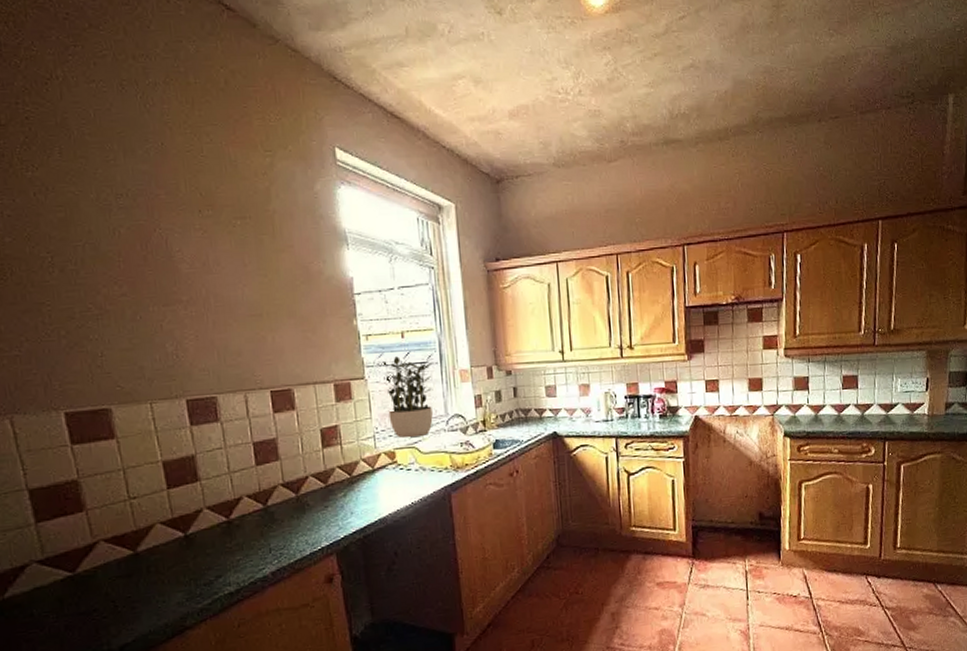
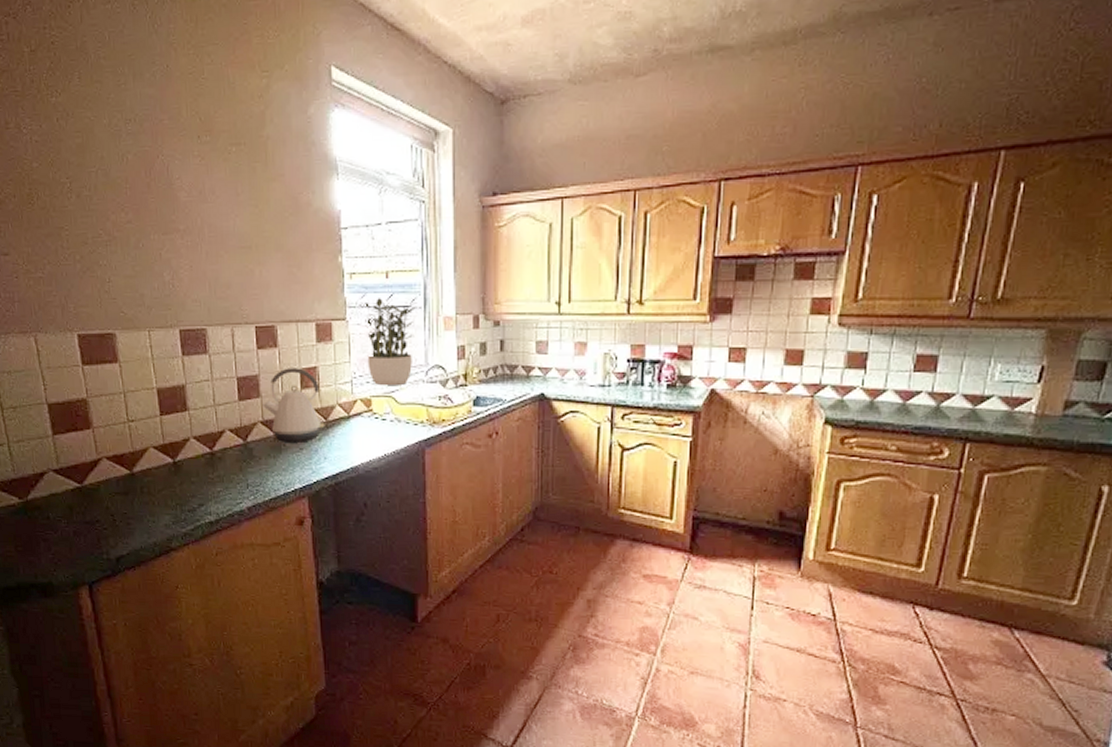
kettle: none [282,428,350,502] -> present [263,368,325,442]

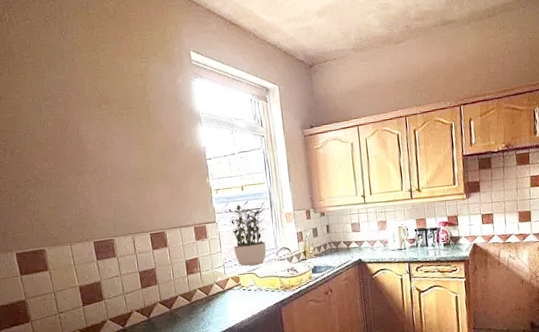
kettle: present [263,368,325,442] -> none [160,260,207,315]

